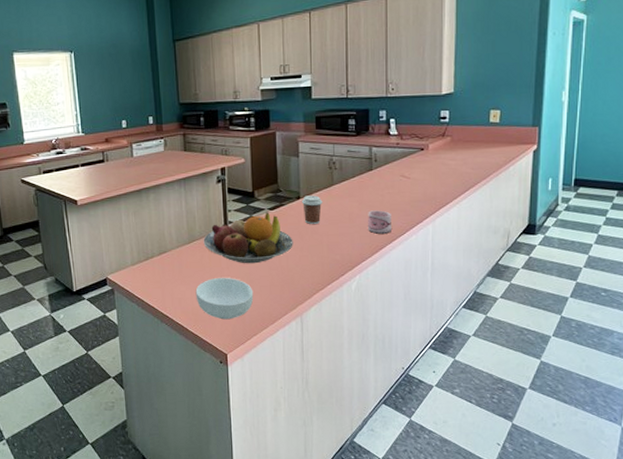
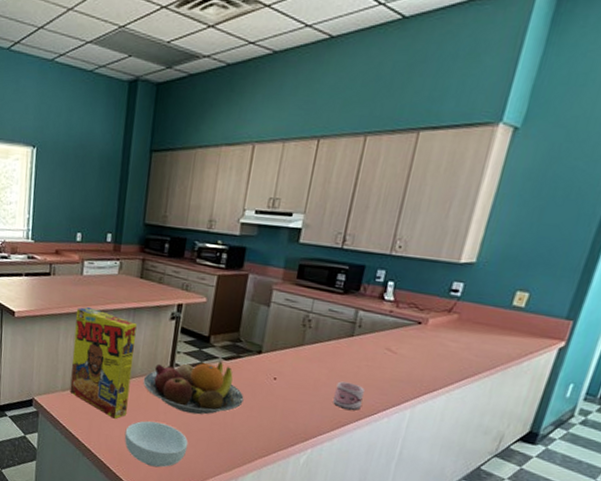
cereal box: none [132,184,194,282] -> present [69,306,137,419]
coffee cup: present [301,195,323,225] -> none [261,351,287,386]

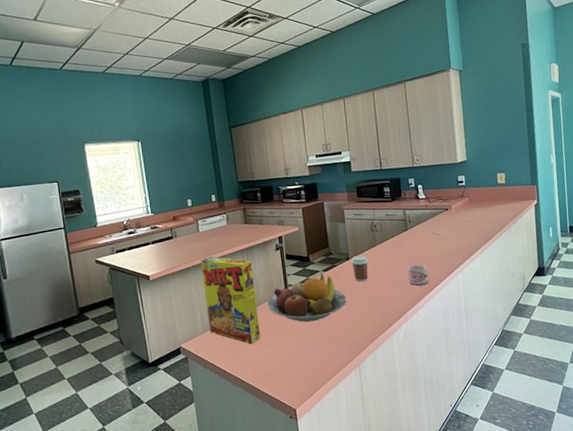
cereal bowl: present [124,421,189,468] -> none [263,336,316,377]
coffee cup: none [261,351,287,386] -> present [350,255,369,282]

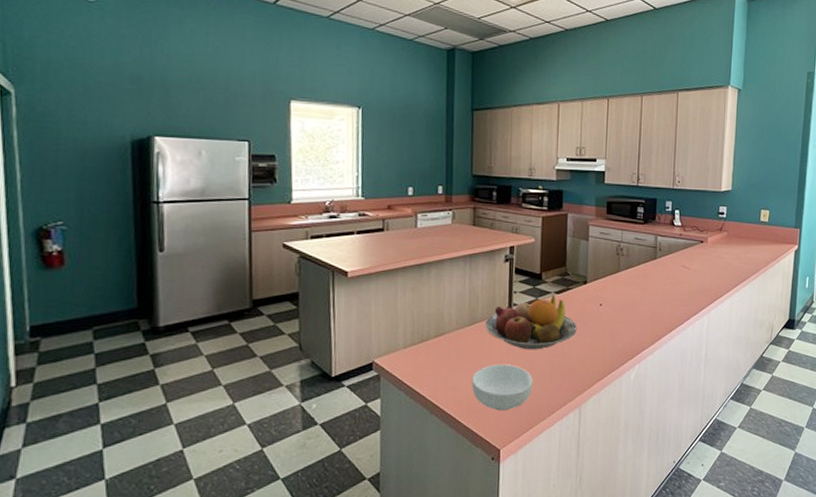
cereal box: present [200,256,260,344] -> none [412,258,474,368]
cereal bowl: none [263,336,316,377] -> present [471,364,533,411]
coffee cup: present [350,255,369,282] -> none [587,281,609,311]
mug: present [407,264,429,286] -> none [649,299,671,323]

